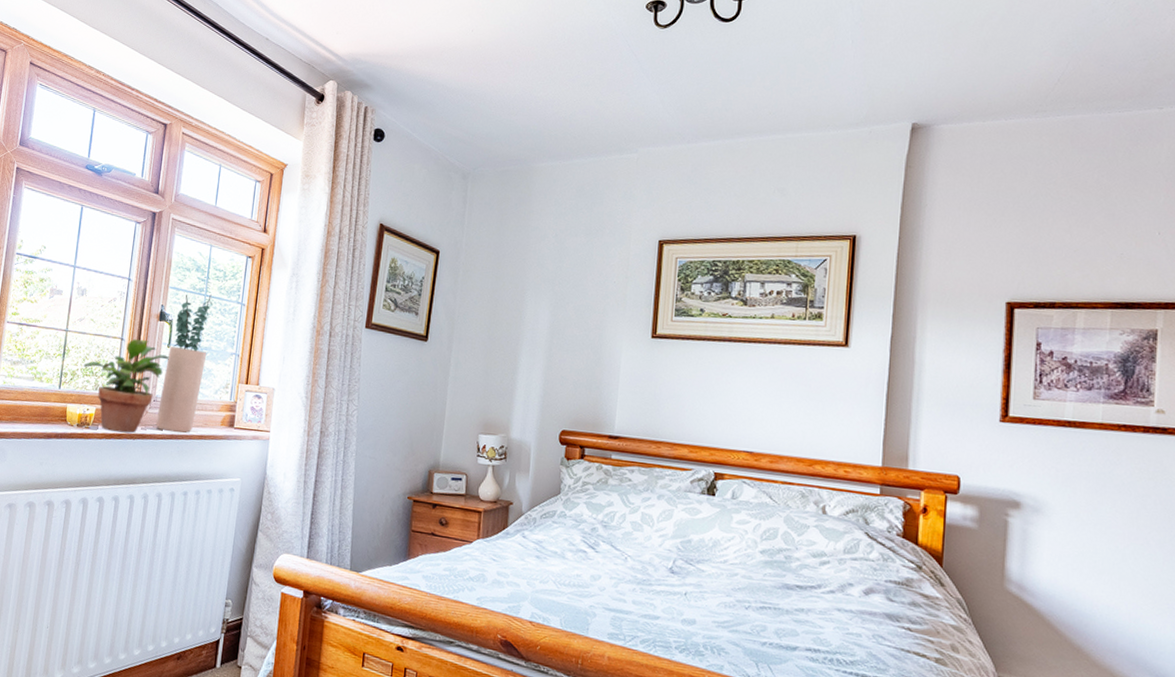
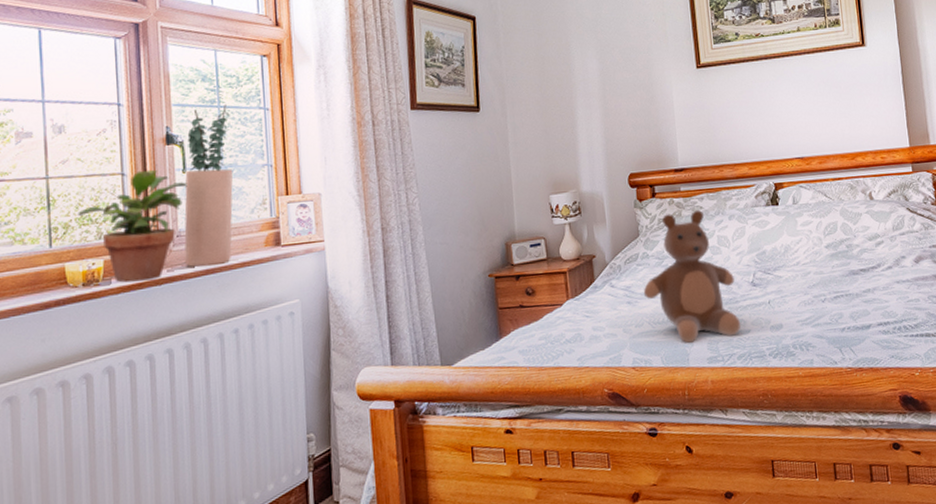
teddy bear: none [554,478,652,618] -> present [643,209,741,344]

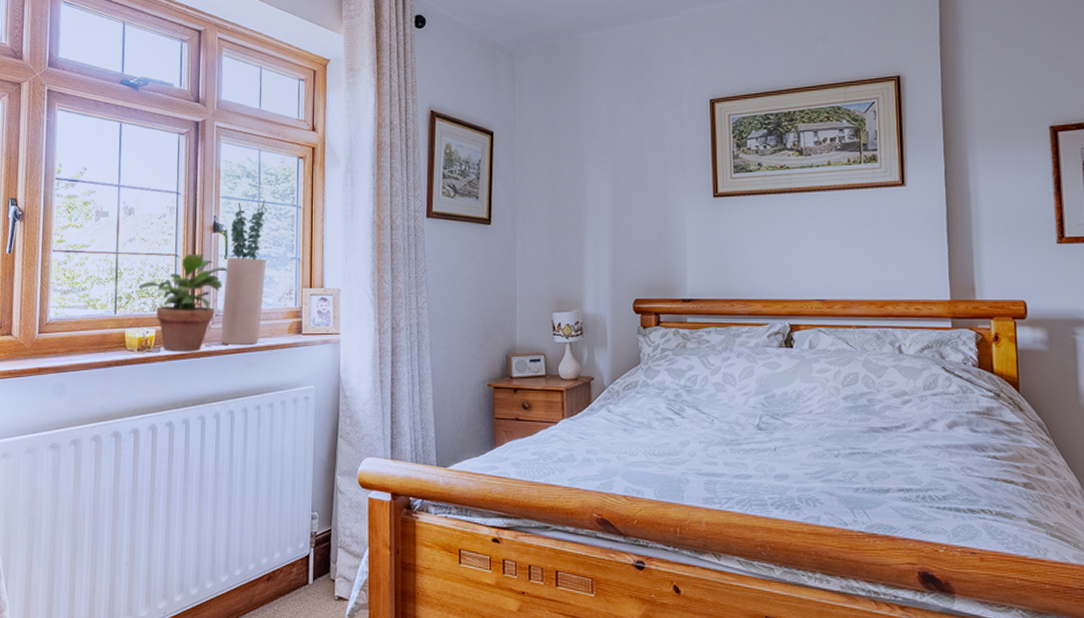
teddy bear: present [643,209,741,344] -> none [640,343,743,481]

